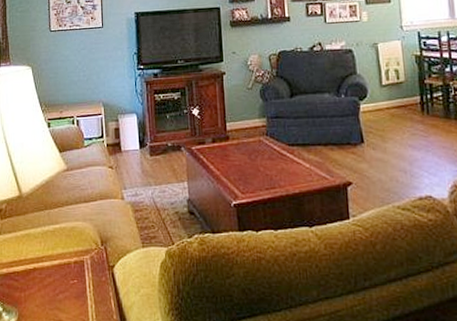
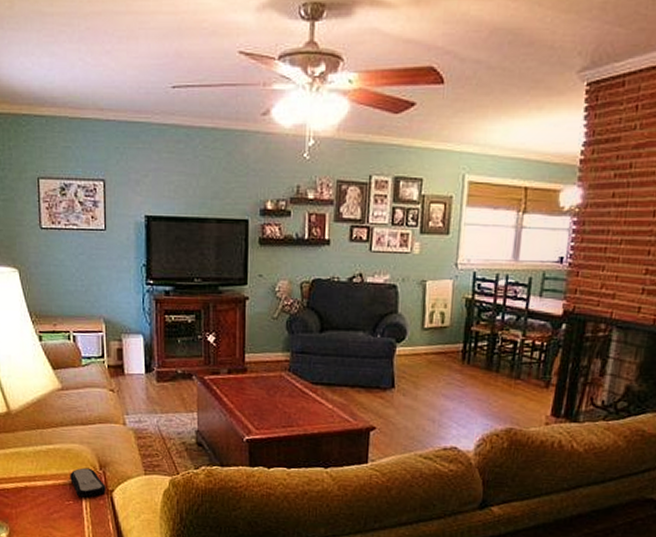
remote control: none [74,245,107,276] -> present [70,467,106,499]

